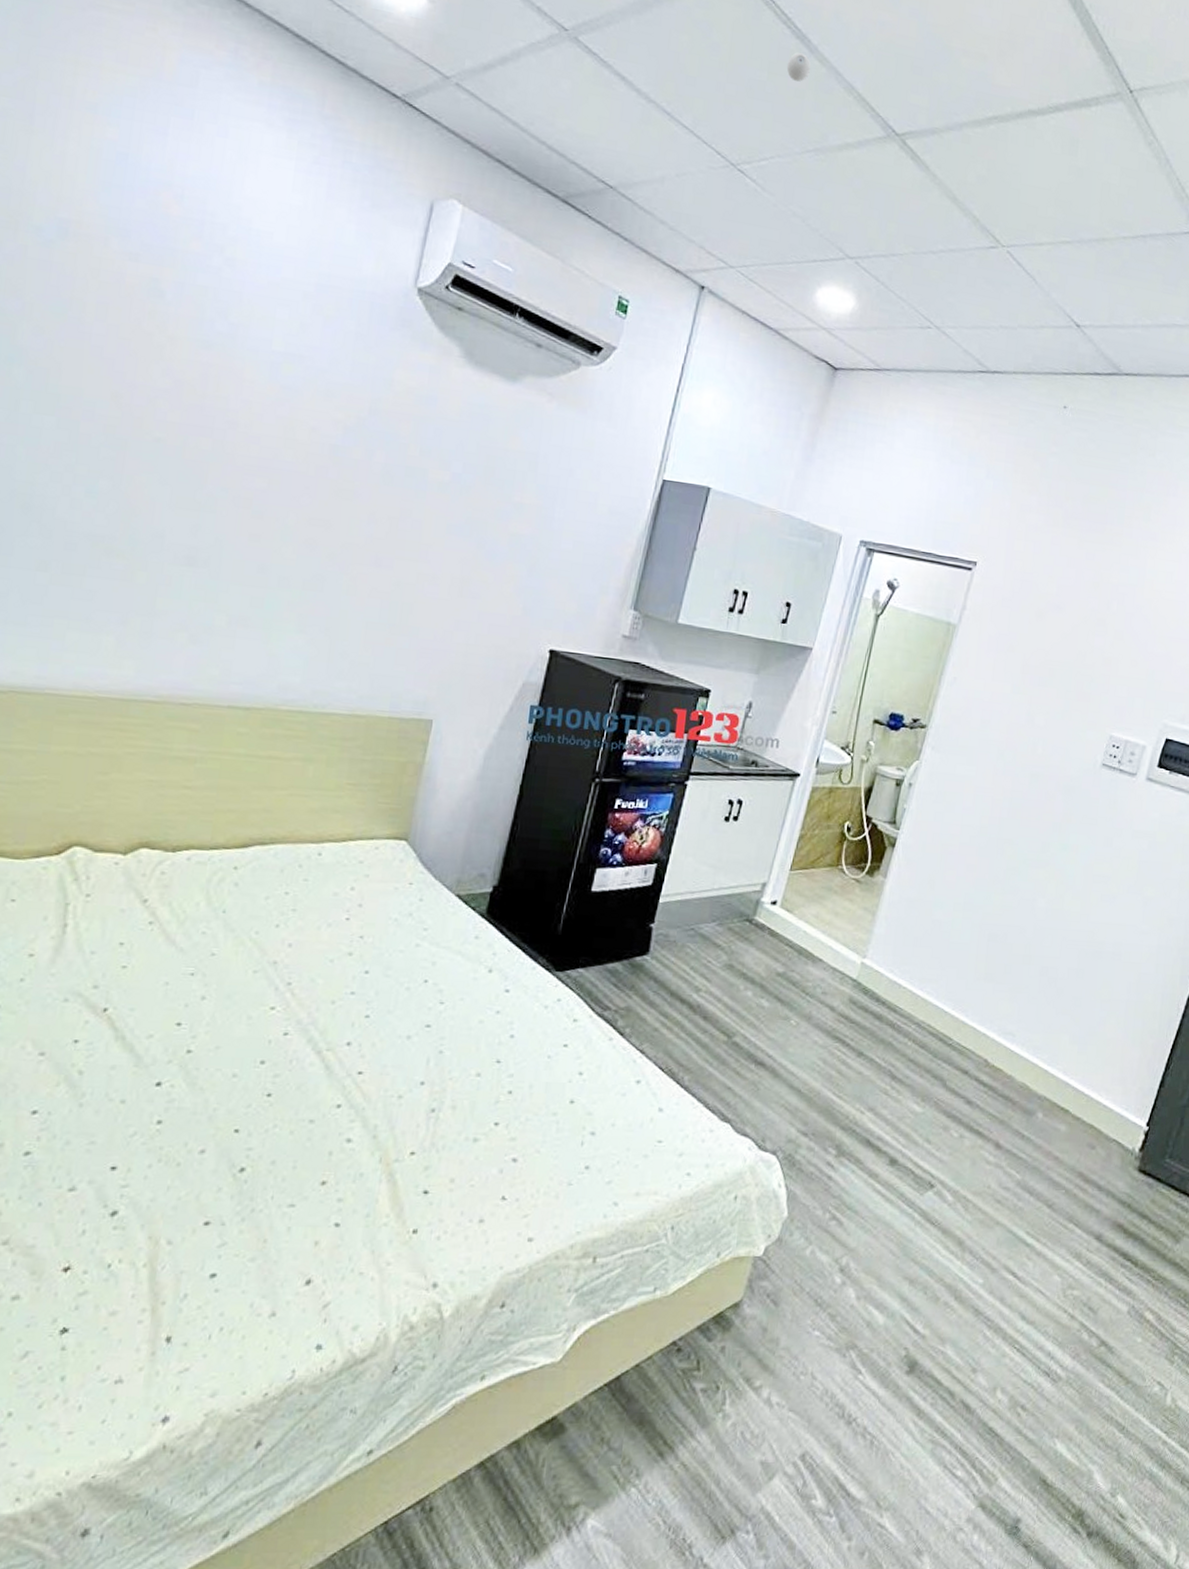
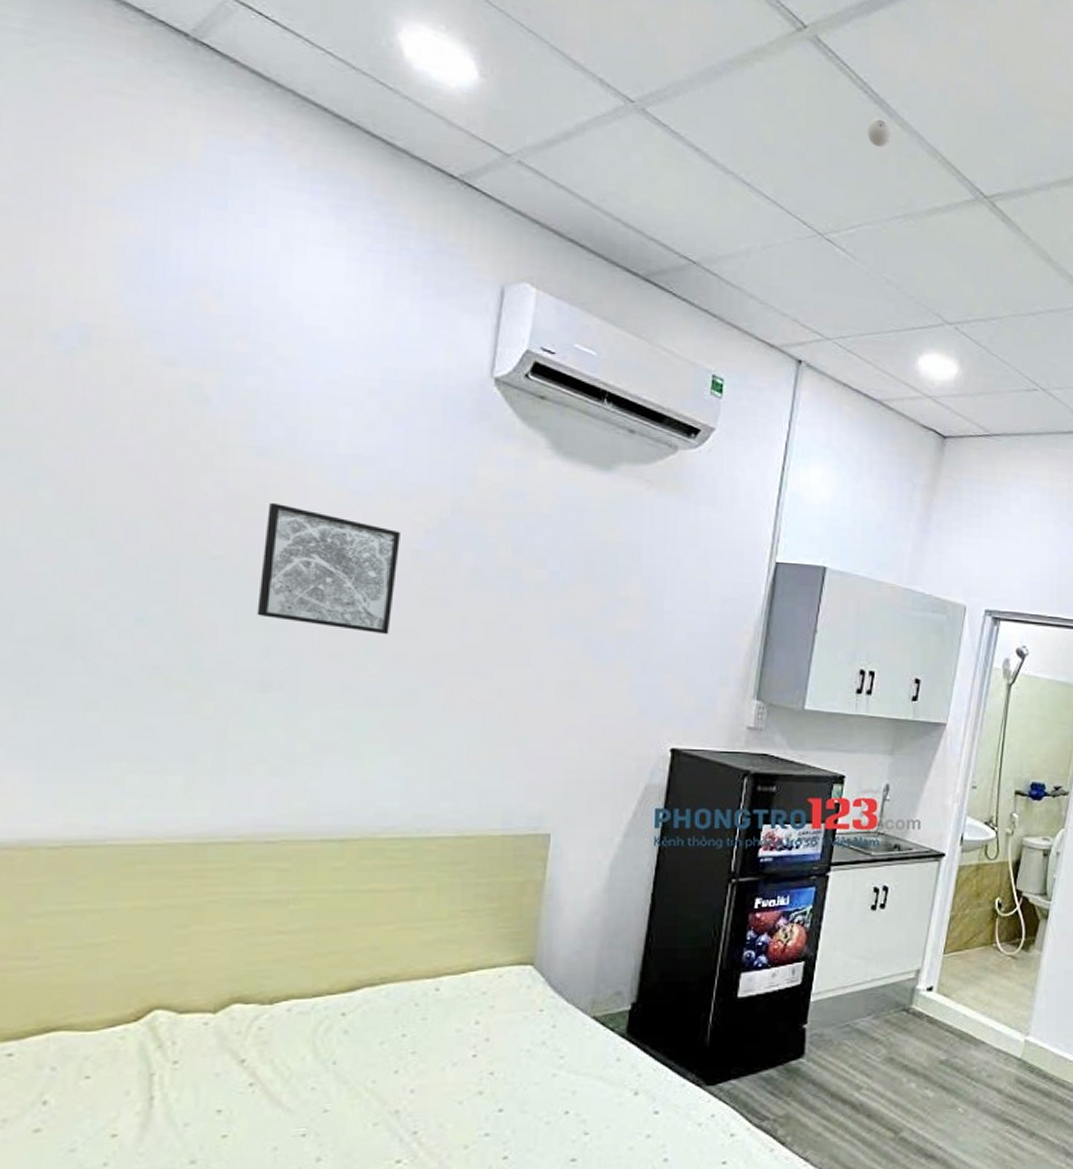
wall art: none [190,393,322,522] -> present [257,503,400,635]

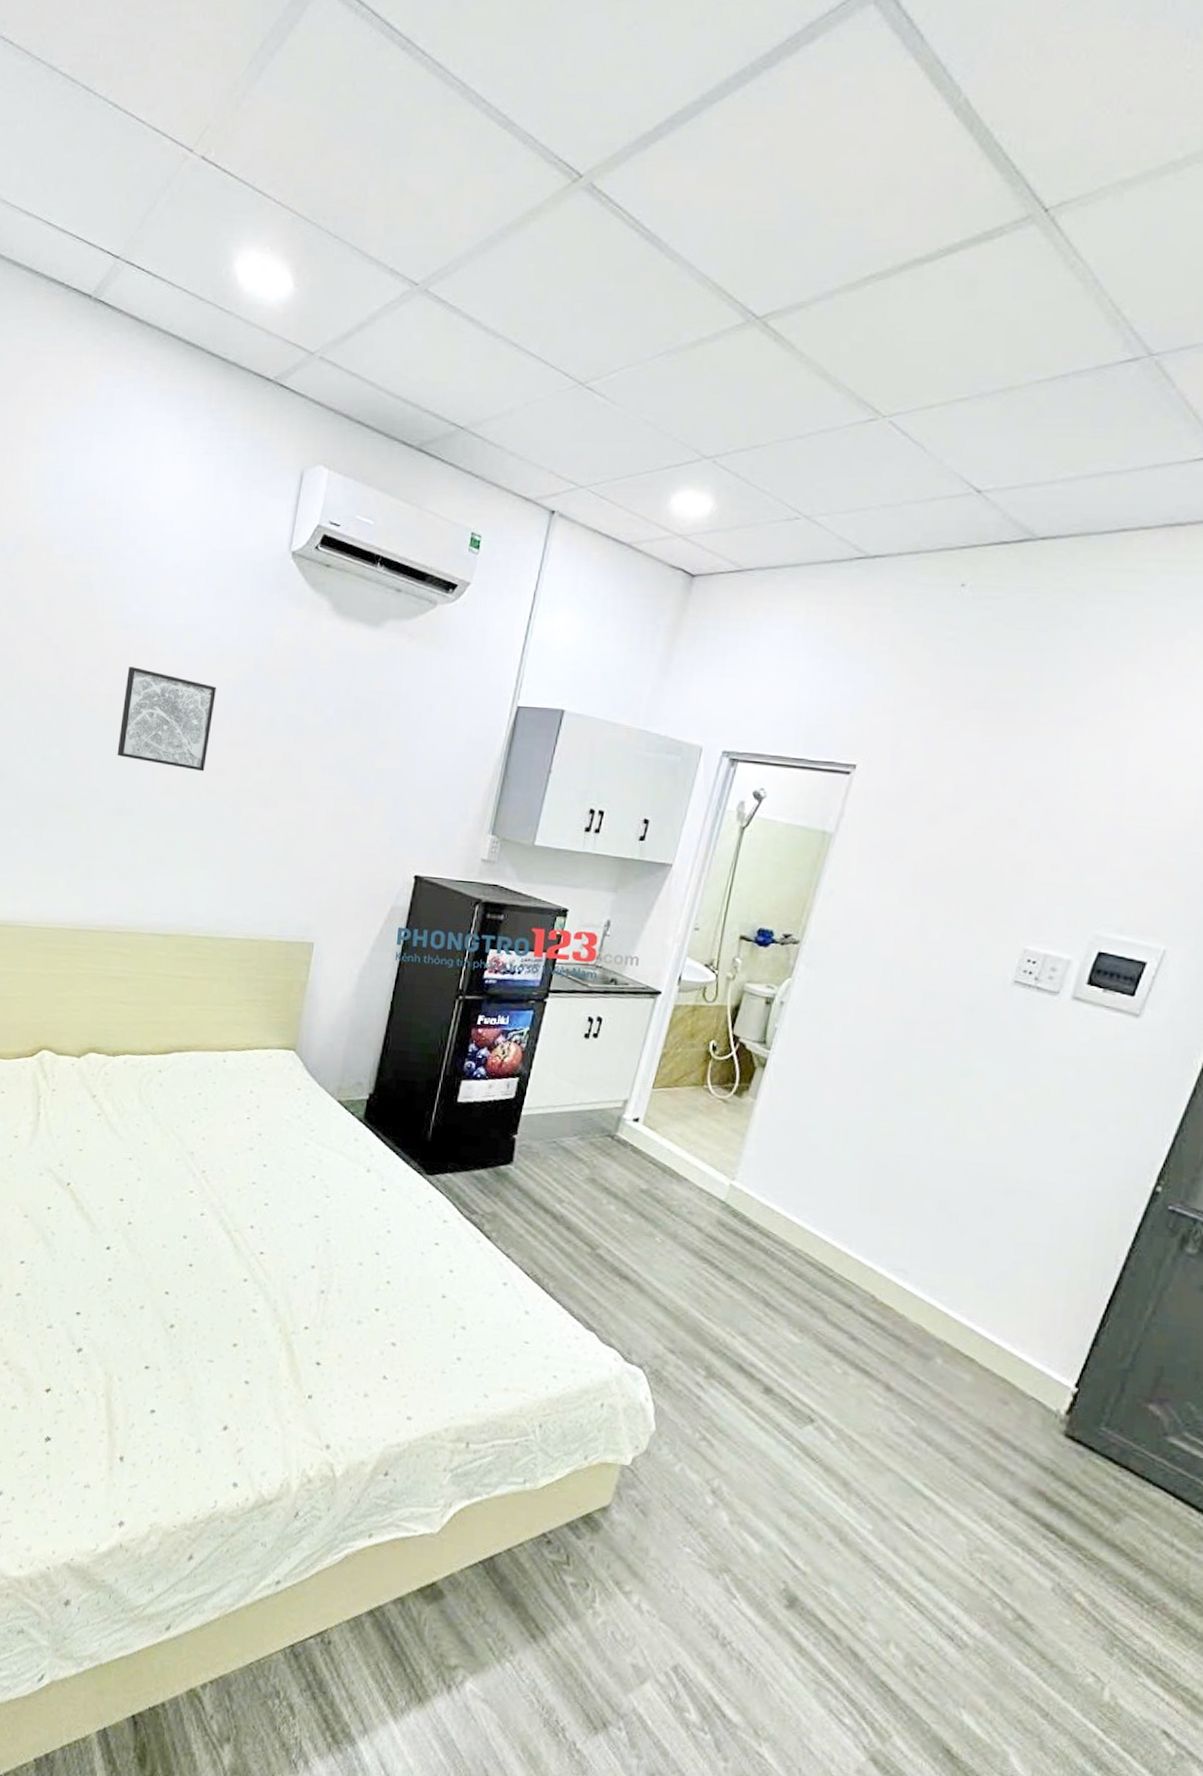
eyeball: present [867,117,891,147] -> none [635,255,661,284]

